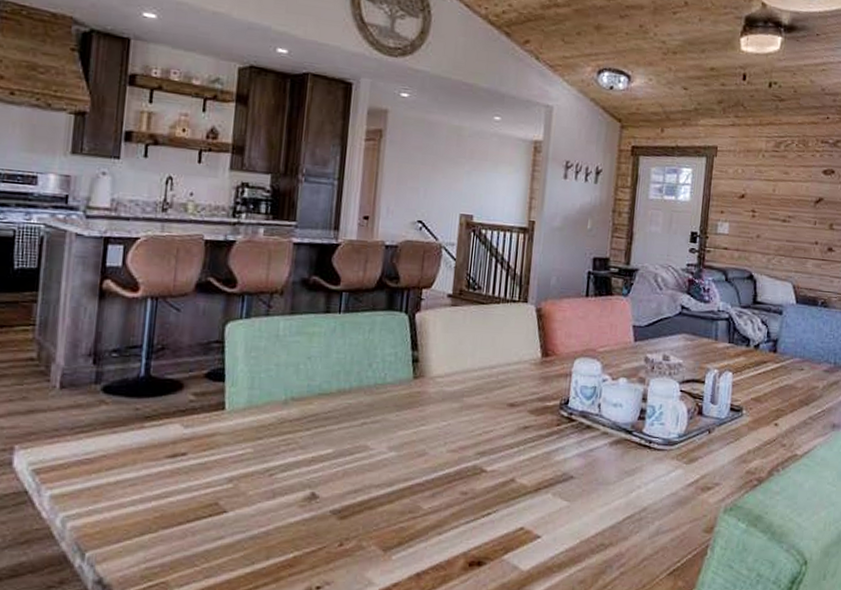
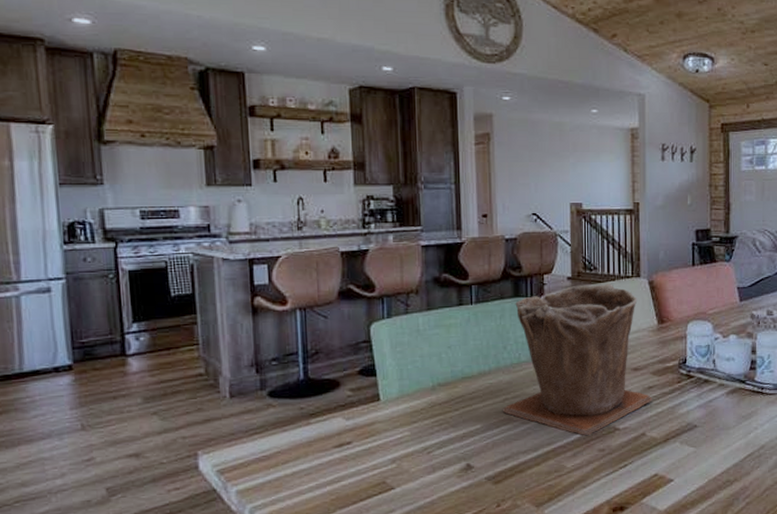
plant pot: none [358,304,527,475] -> present [502,284,652,436]

